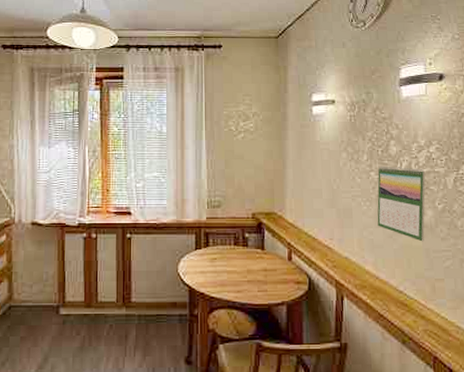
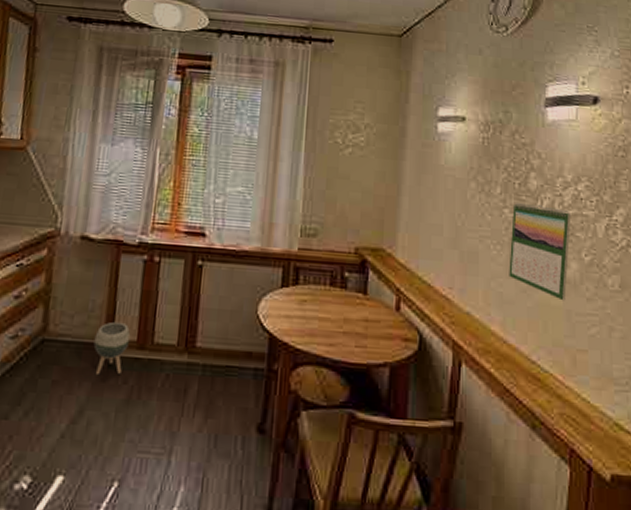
planter: none [50,287,79,330] -> present [93,321,131,376]

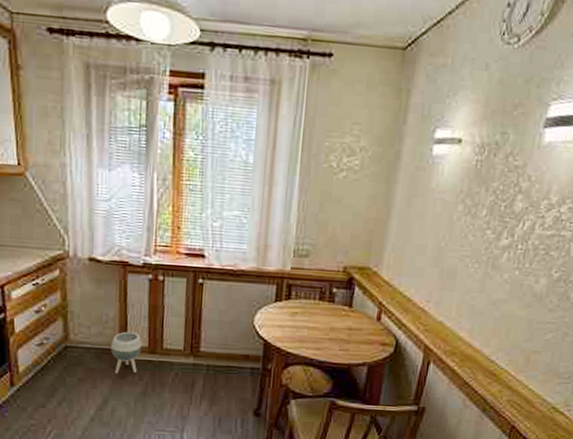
calendar: present [509,202,571,301] -> none [482,223,549,312]

